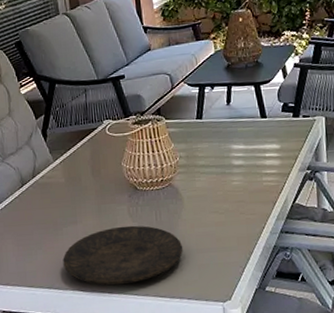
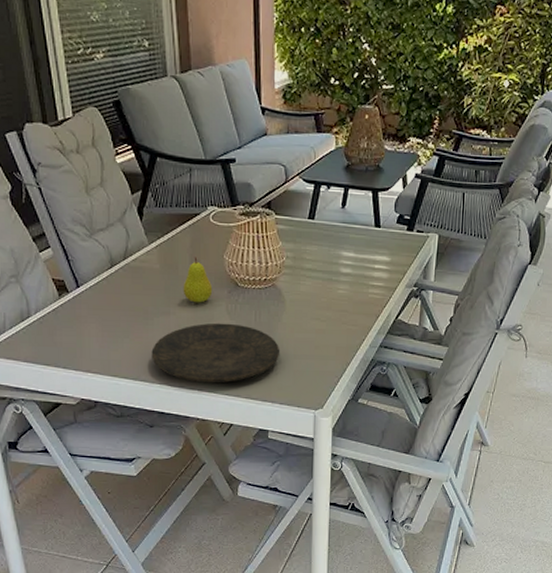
fruit: none [87,167,114,210] -> present [183,257,213,303]

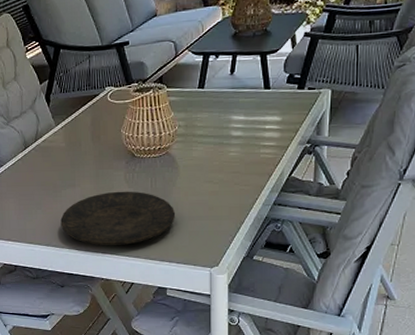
fruit: present [183,257,213,303] -> none [86,133,112,175]

